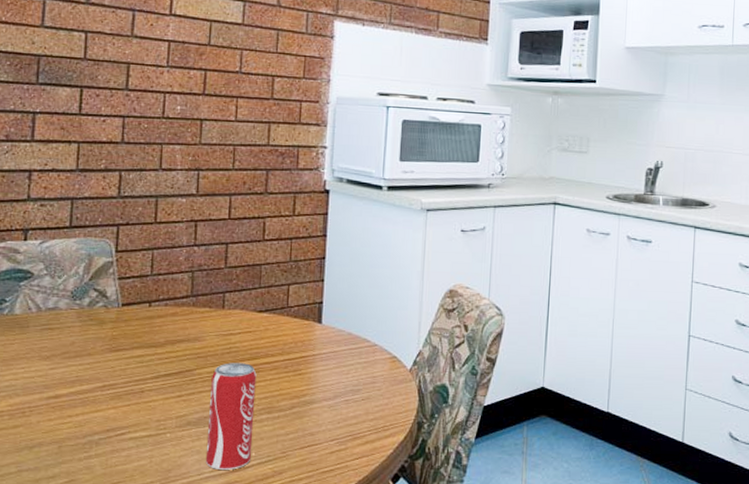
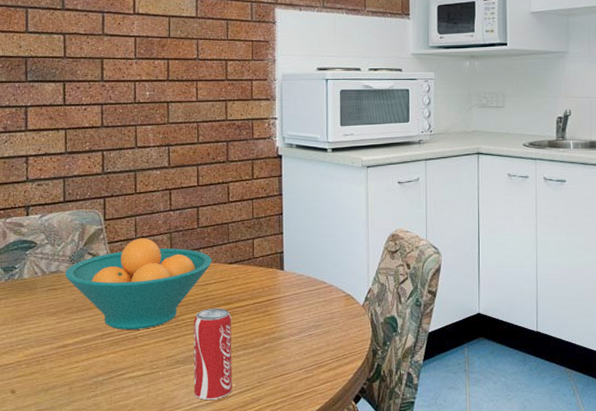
fruit bowl: none [63,275,239,382] -> present [64,238,212,330]

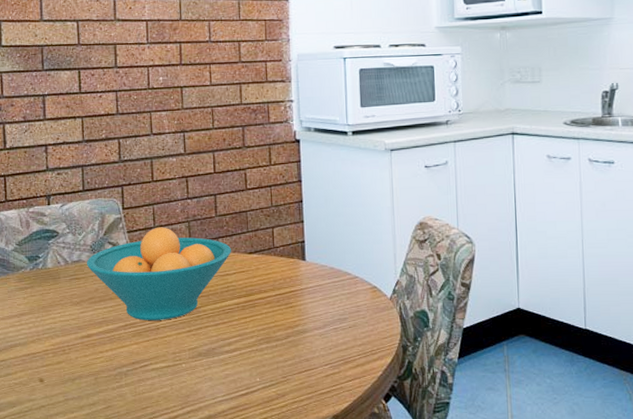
beverage can: present [193,308,233,400] -> none [215,299,256,394]

